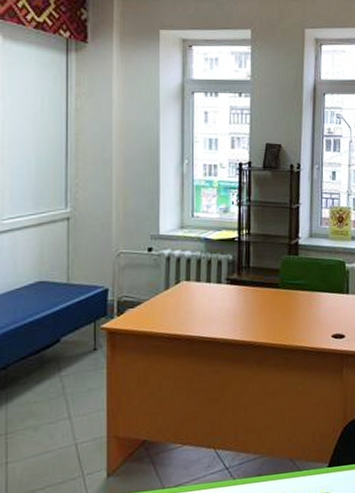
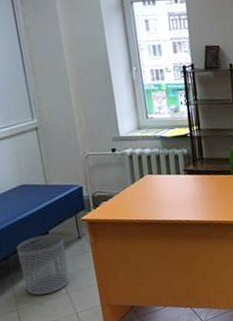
waste bin: none [20,342,77,417] -> present [16,234,69,295]

